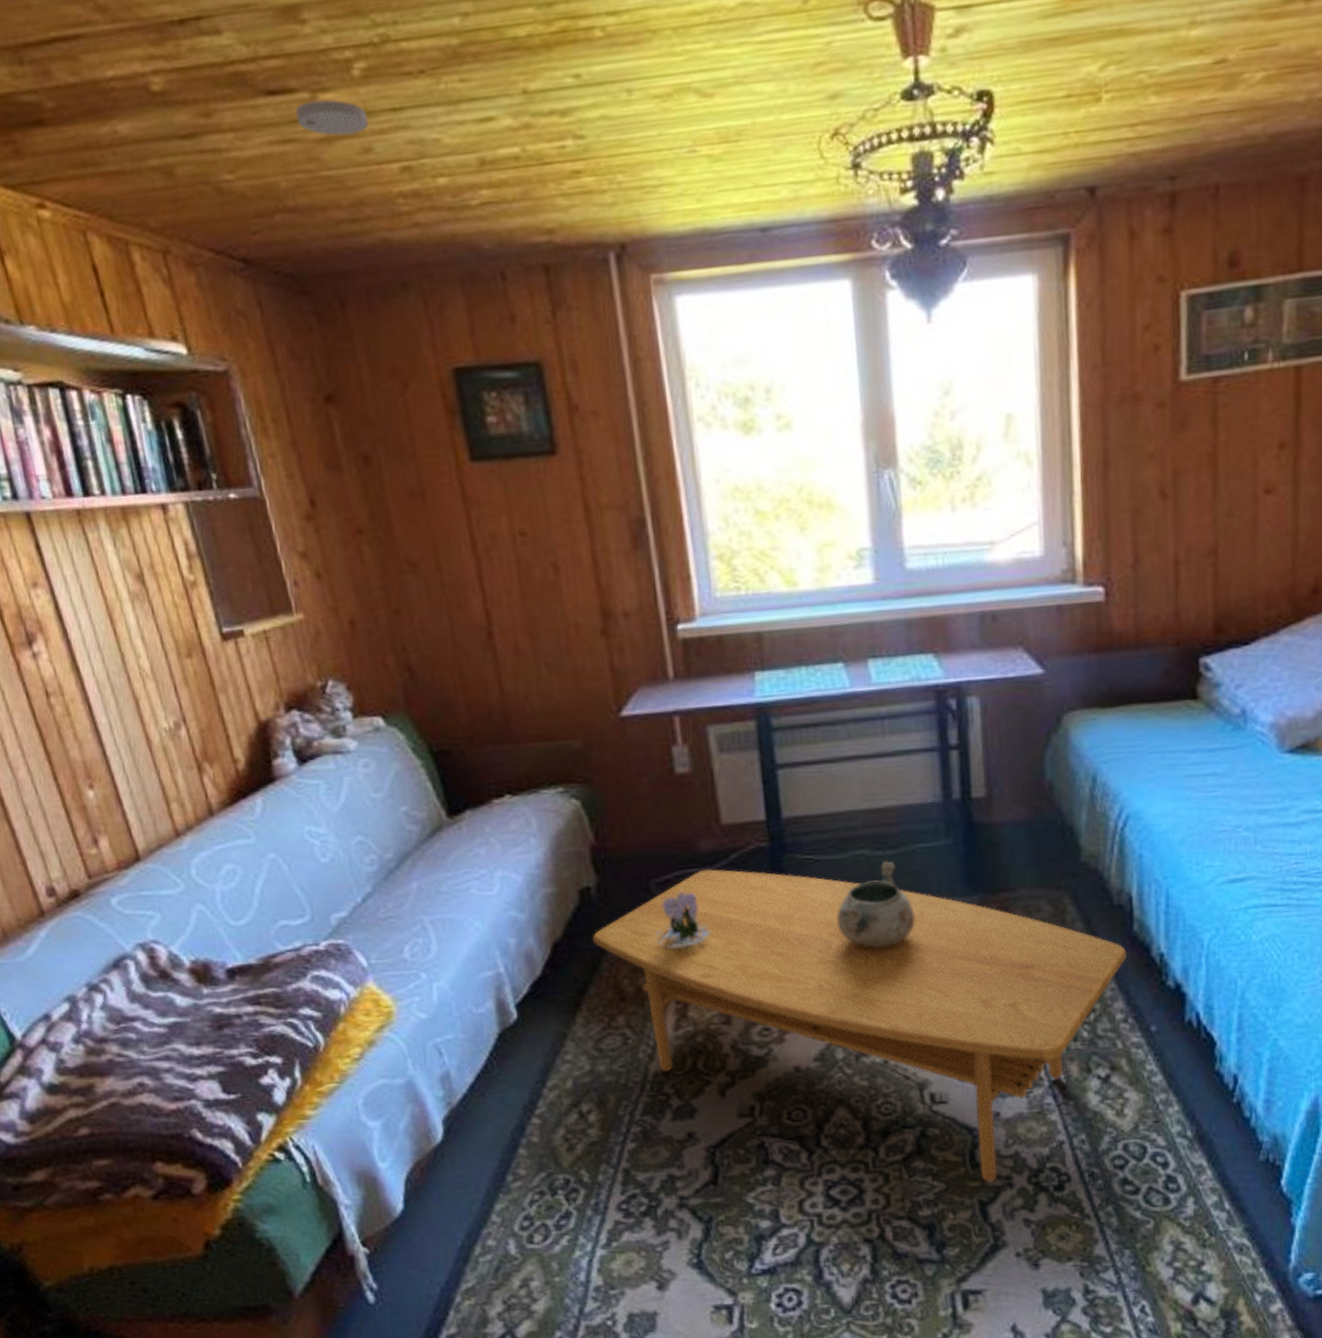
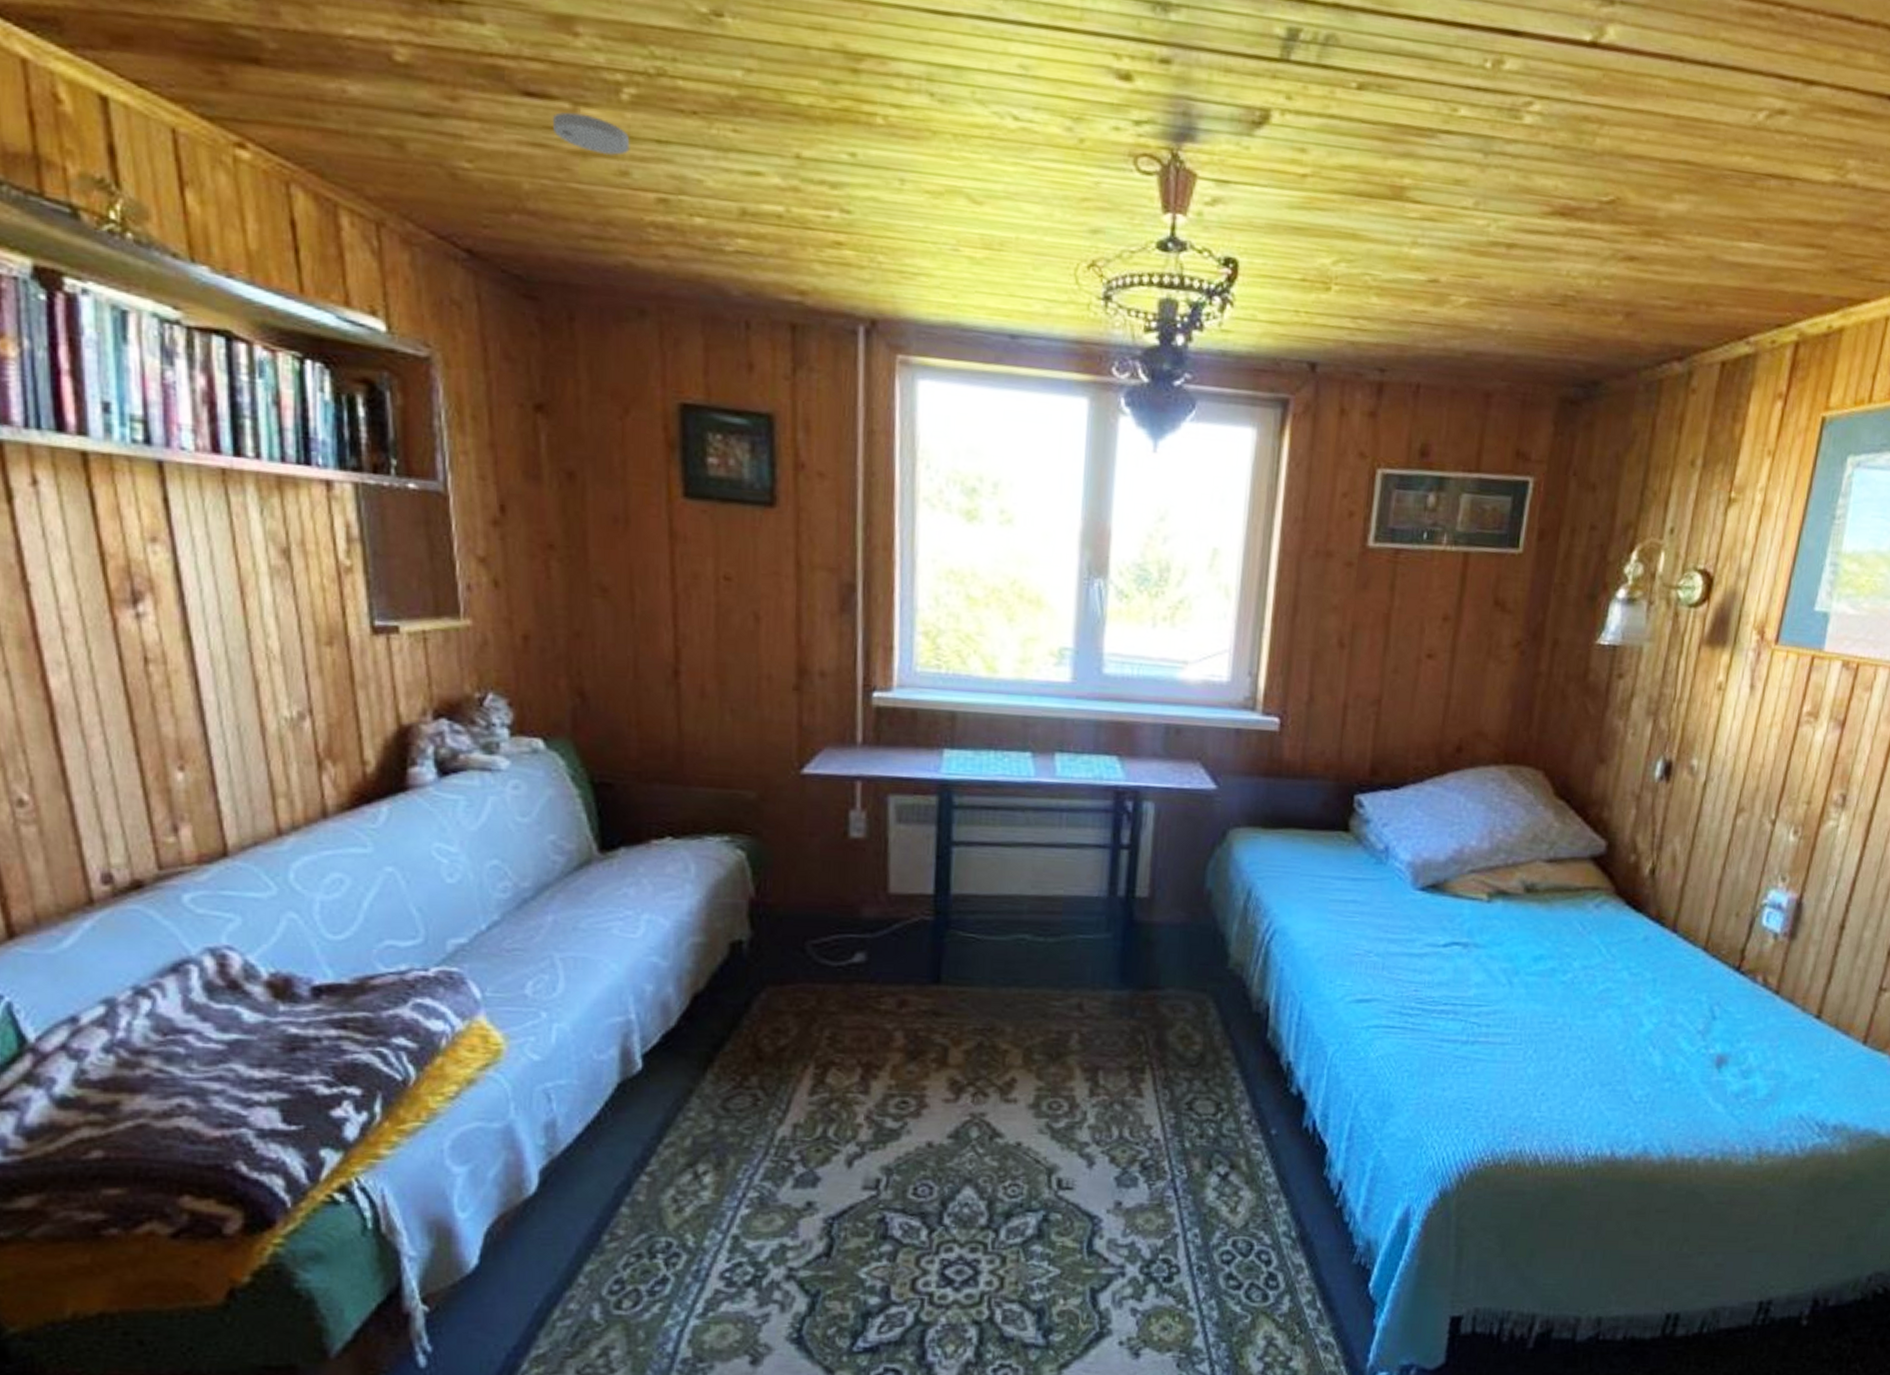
coffee table: present [592,869,1128,1182] -> none [736,936,1259,1270]
flowering plant: present [655,892,712,949] -> none [803,956,862,1013]
decorative bowl: present [836,861,915,948] -> none [990,947,1066,1032]

